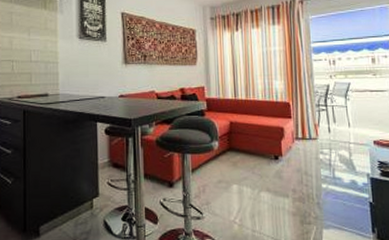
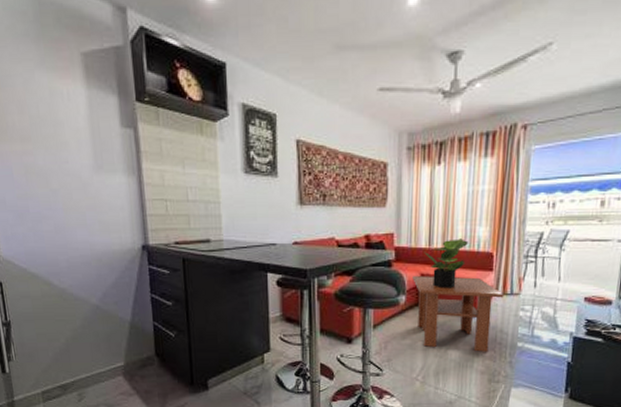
coffee table: none [223,123,304,194] -> present [413,276,504,352]
potted plant: none [231,91,268,135] -> present [424,238,469,289]

